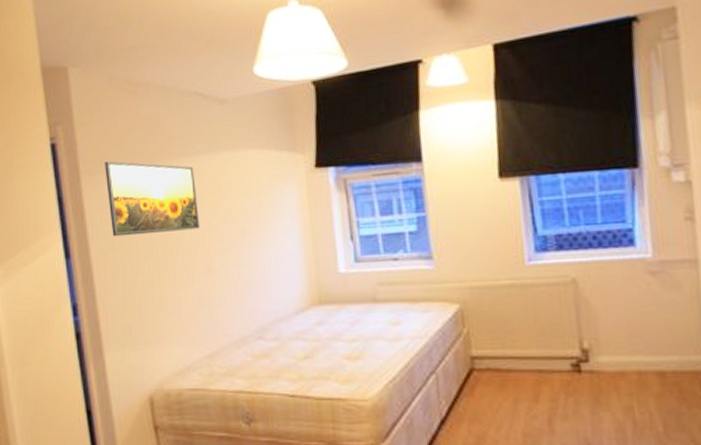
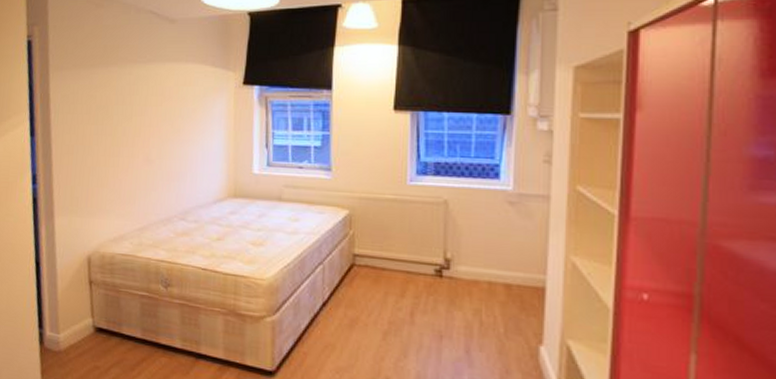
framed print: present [105,160,200,237] -> none [70,59,144,125]

